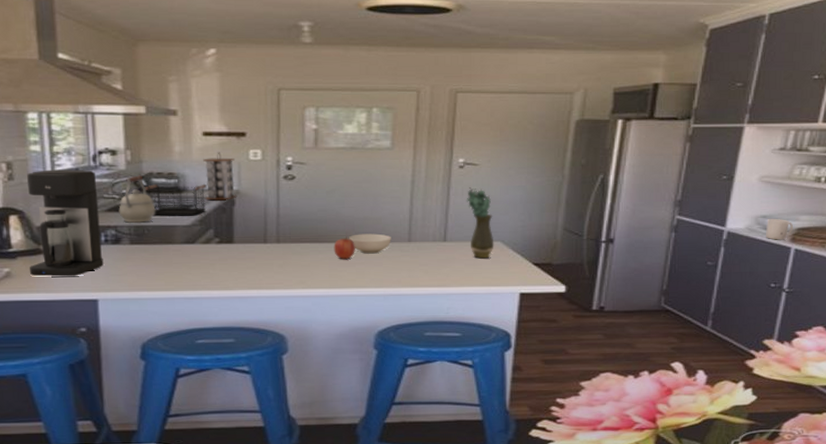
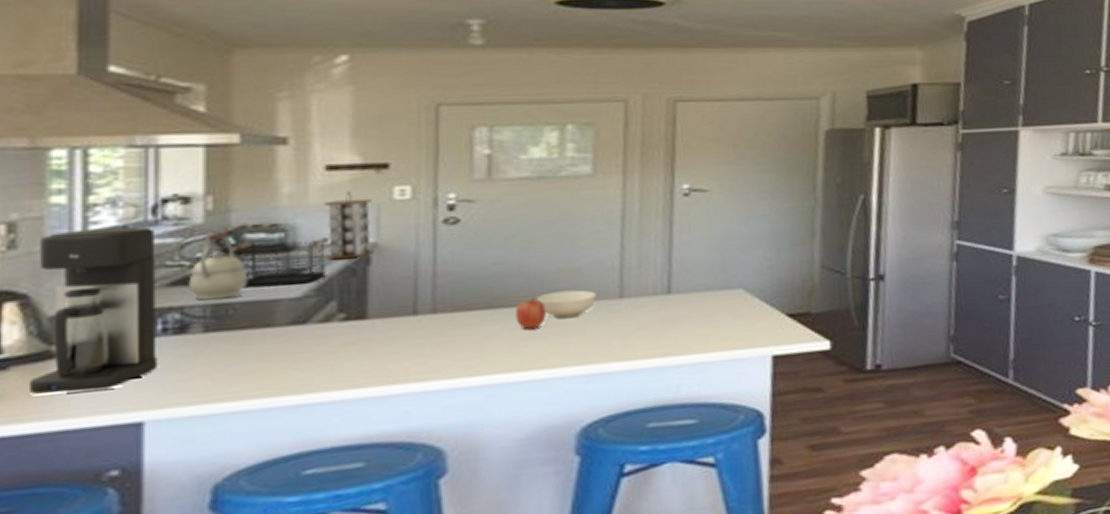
vase: present [466,187,494,259] -> none [694,220,735,314]
mug: present [766,218,793,240] -> none [1059,236,1090,263]

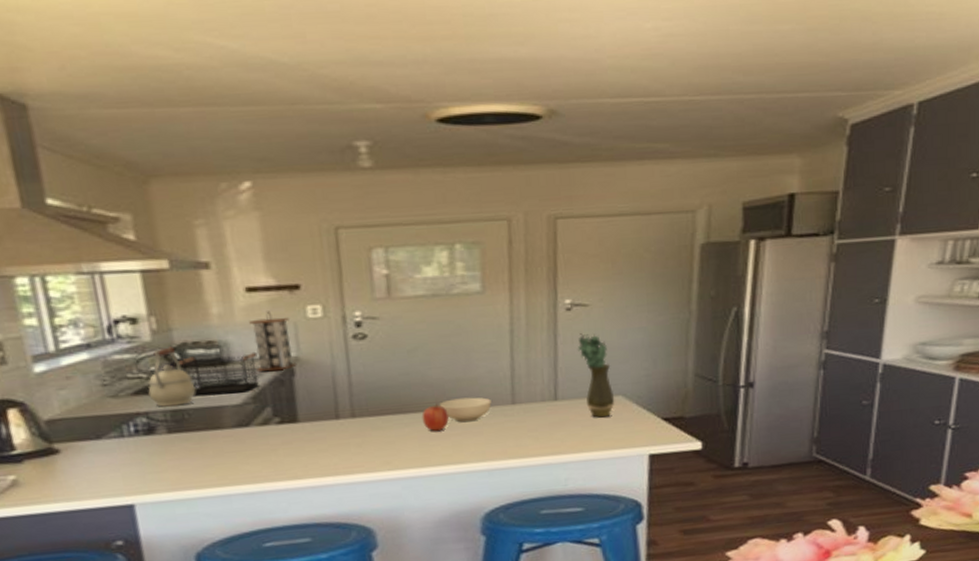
coffee maker: present [28,227,158,395] -> none [24,344,137,483]
vase: none [694,220,735,314] -> present [577,333,615,418]

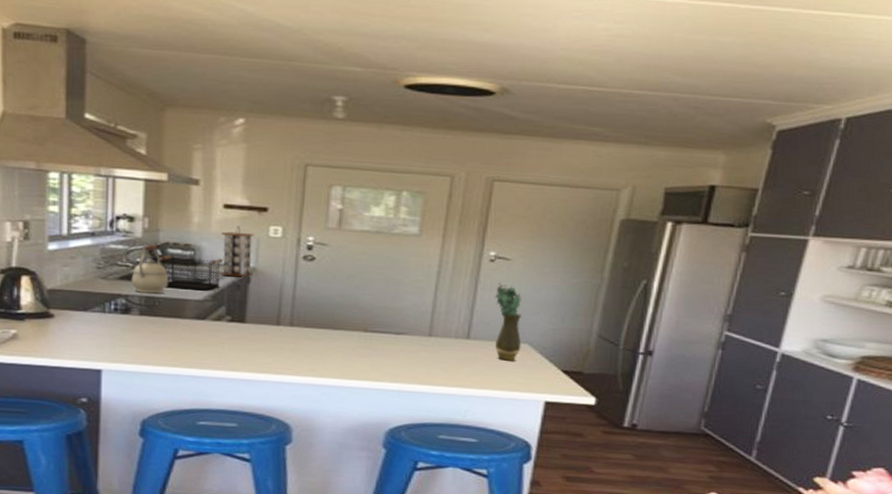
fruit: present [421,403,449,431] -> none [349,325,372,349]
bowl: present [439,397,492,423] -> none [365,323,411,346]

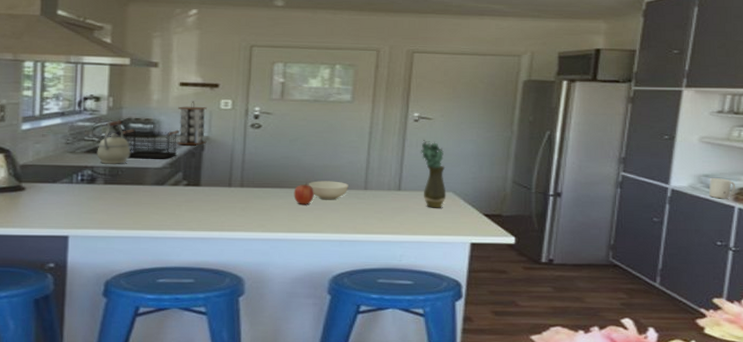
fruit: none [349,325,372,349] -> present [293,183,314,204]
bowl: none [365,323,411,346] -> present [308,181,349,200]
mug: none [825,342,857,368] -> present [709,177,735,199]

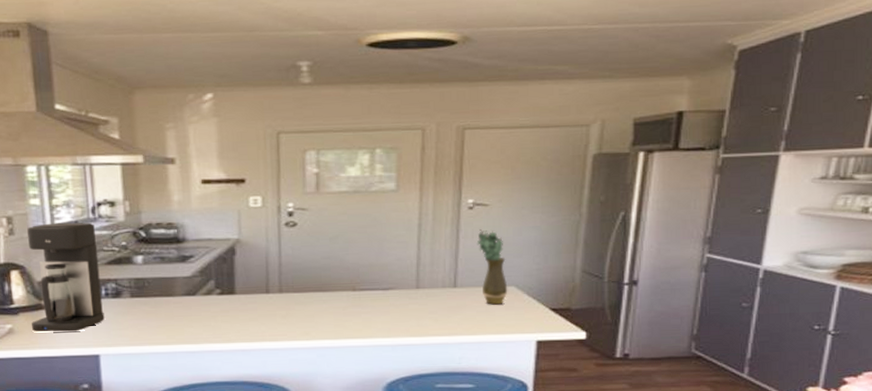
coffee maker: none [8,113,79,214] -> present [27,222,105,333]
kettle: present [97,120,131,165] -> none [118,226,156,277]
dish rack: present [122,129,180,160] -> none [143,233,207,269]
spice rack: present [177,101,207,146] -> none [202,200,238,251]
fruit: present [293,183,314,204] -> none [338,284,361,308]
bowl: present [308,181,349,200] -> none [353,281,398,302]
mug: present [709,177,735,199] -> none [807,254,838,278]

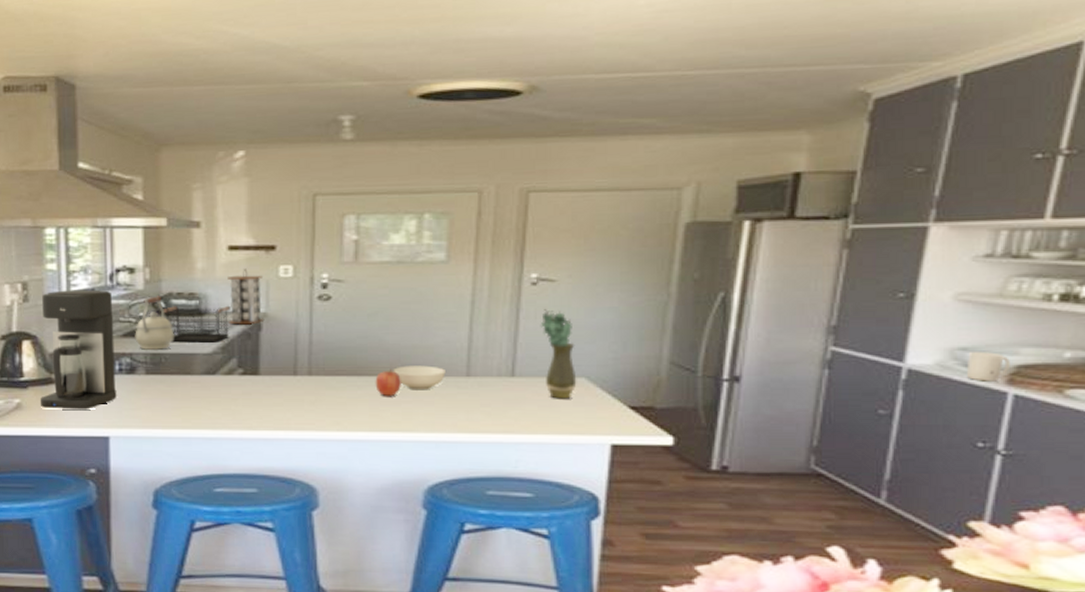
kettle: none [118,226,156,277] -> present [135,296,174,351]
dish rack: none [143,233,207,269] -> present [162,305,231,344]
spice rack: none [202,200,238,251] -> present [227,268,265,325]
fruit: none [338,284,361,308] -> present [375,368,401,396]
bowl: none [353,281,398,302] -> present [393,365,446,390]
mug: none [807,254,838,278] -> present [967,351,1010,382]

